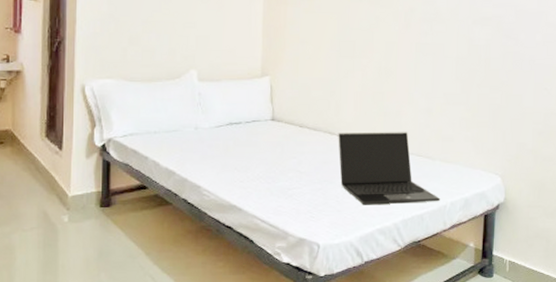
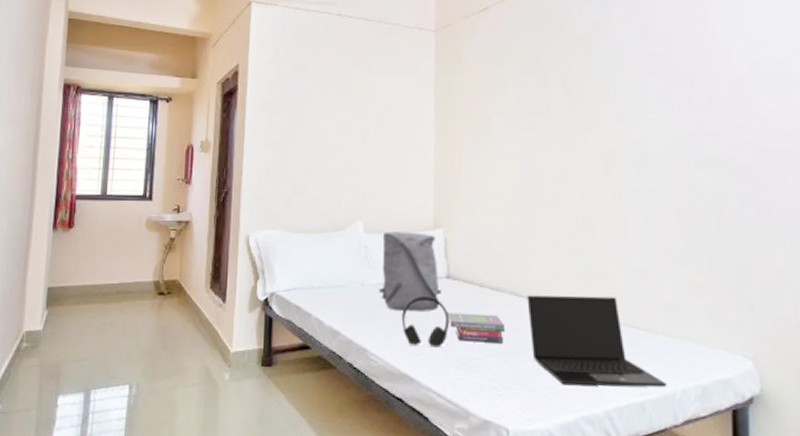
backpack: none [211,79,267,151] -> present [378,231,441,312]
headphones: none [231,136,274,181] -> present [401,295,450,348]
books: none [271,150,320,175] -> present [447,312,506,344]

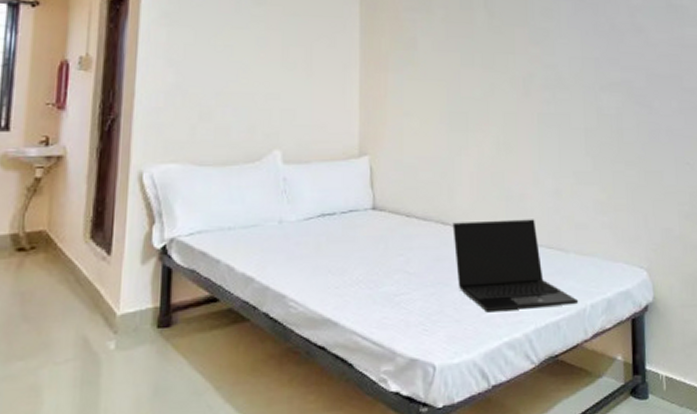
backpack: present [378,231,441,312] -> none [298,161,367,250]
headphones: present [401,295,450,348] -> none [324,229,376,286]
books: present [447,312,506,344] -> none [373,245,432,277]

